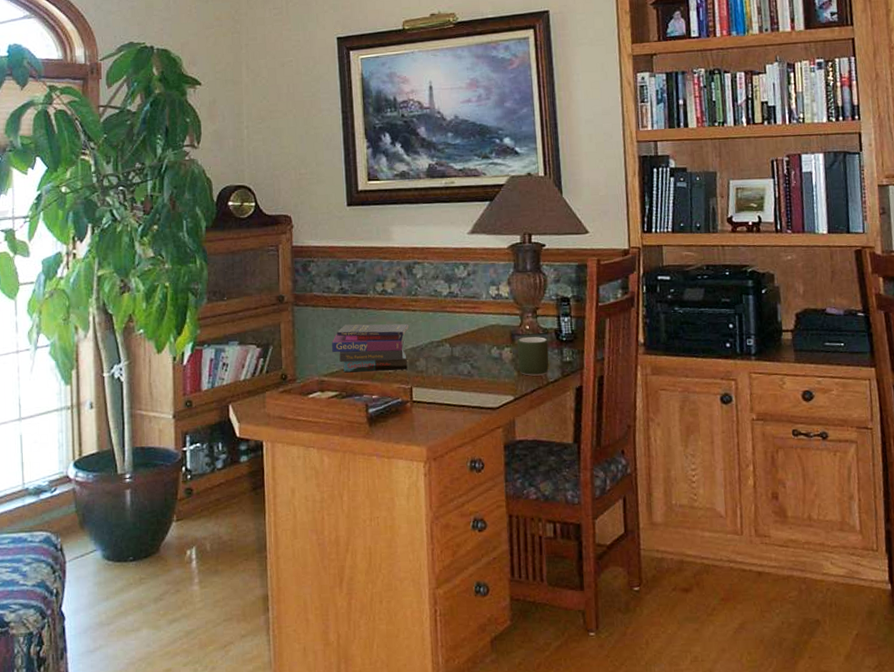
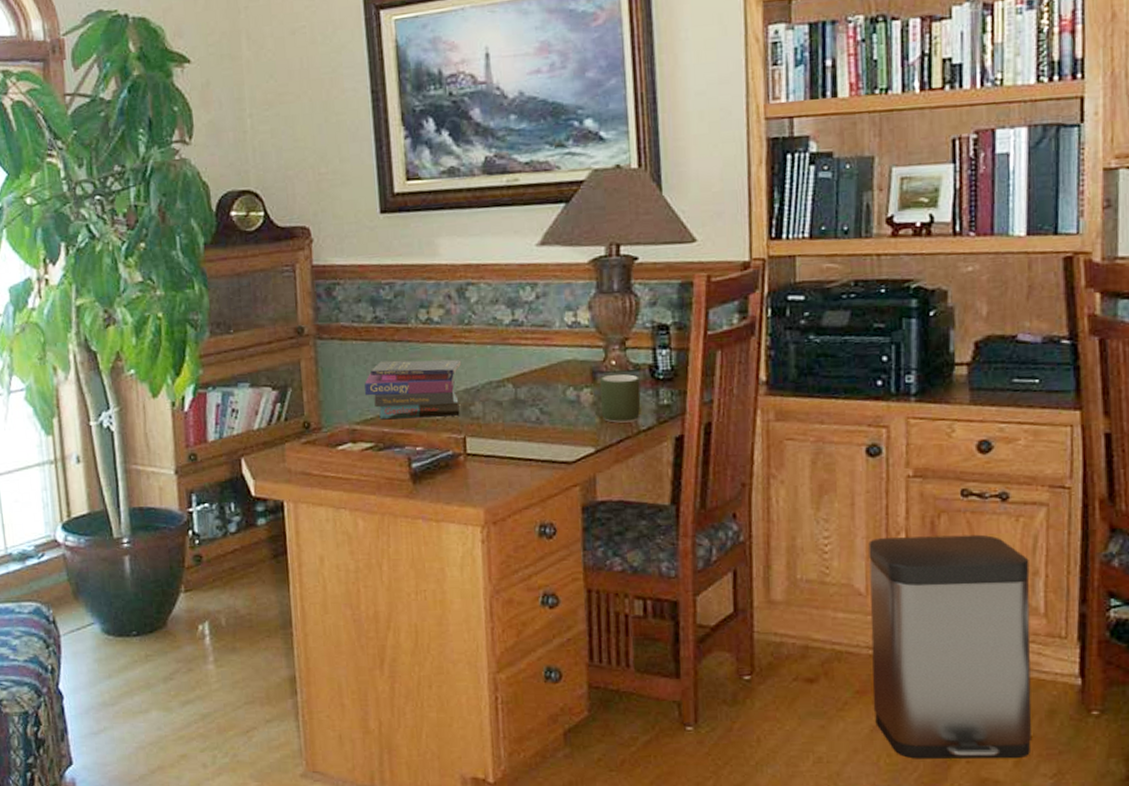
pedal bin: none [725,466,857,656] -> present [868,534,1032,759]

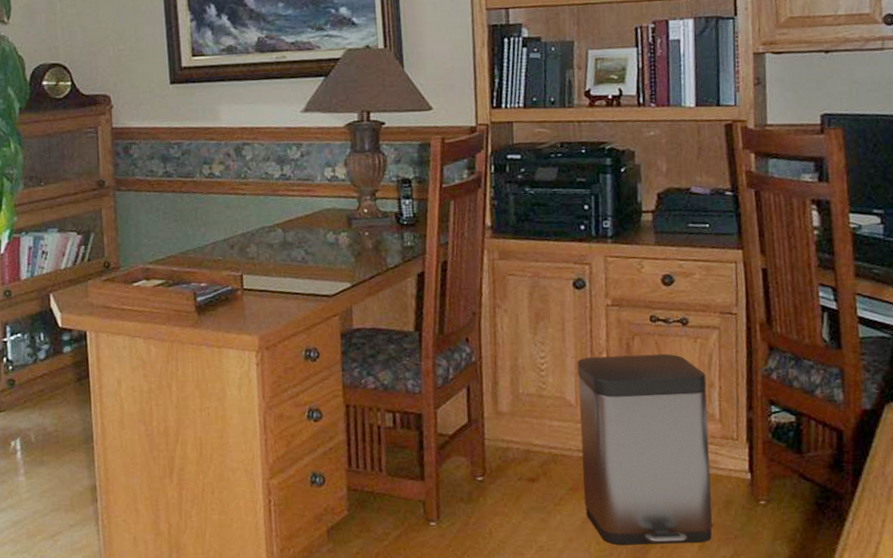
books: present [364,359,462,420] -> none [156,208,239,260]
mug: present [599,373,641,423] -> none [354,220,389,262]

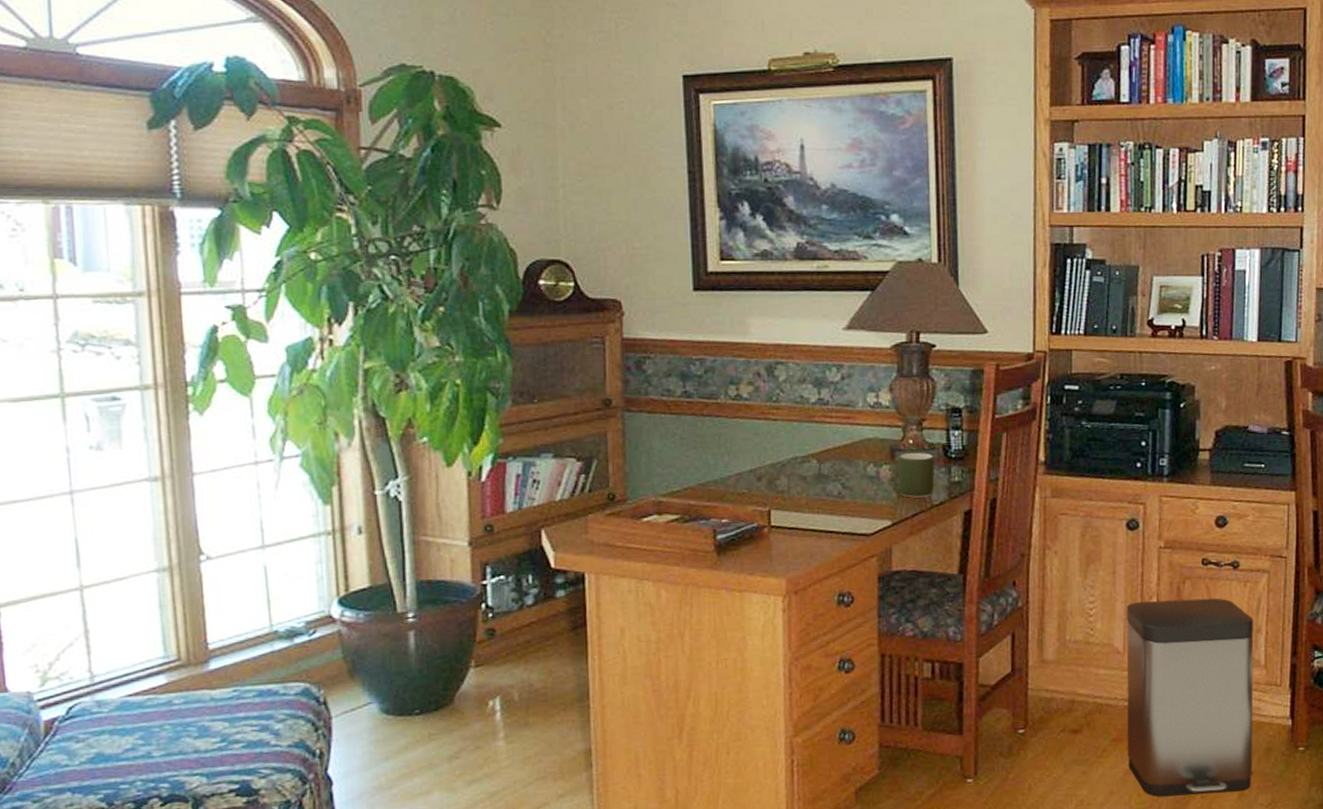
mug: none [354,220,389,262] -> present [897,452,935,498]

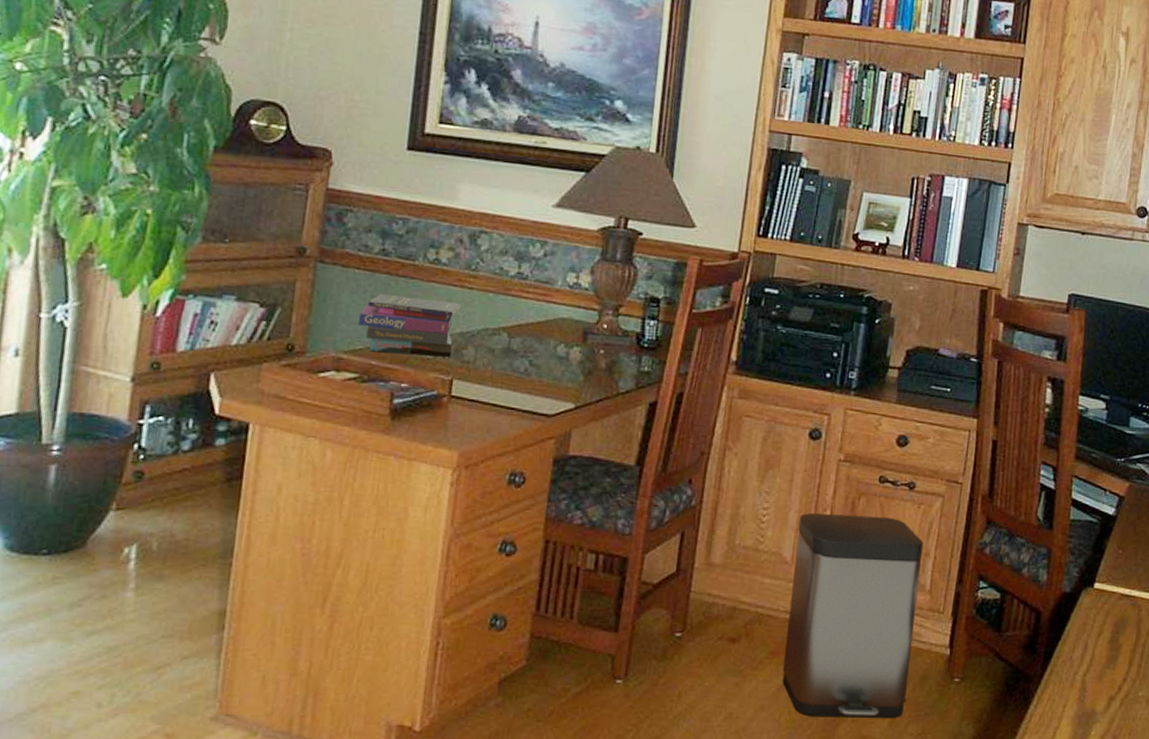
books: none [672,434,769,493] -> present [359,293,462,357]
mug: present [897,452,935,498] -> none [586,336,628,384]

